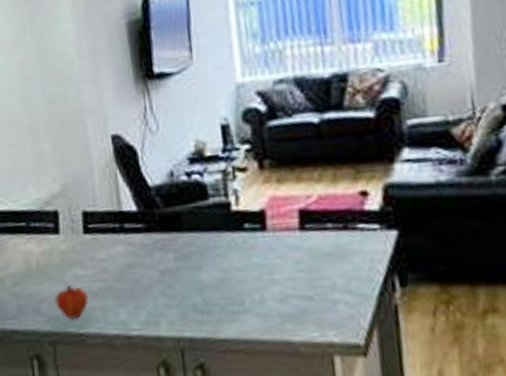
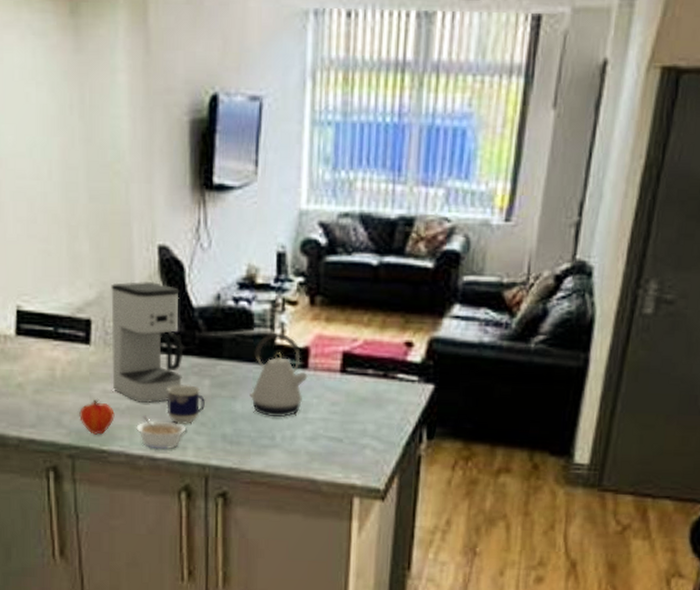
coffee maker: none [73,169,148,283] -> present [111,281,184,403]
legume: none [109,295,156,328] -> present [136,415,185,450]
cup: none [134,260,172,300] -> present [167,384,206,424]
kettle: none [212,199,269,282] -> present [250,332,309,417]

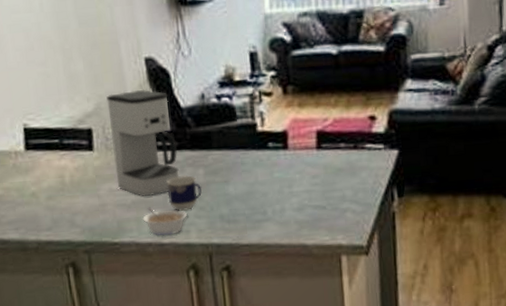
fruit: present [79,399,115,435] -> none [90,198,123,230]
kettle: present [250,332,309,417] -> none [240,121,290,194]

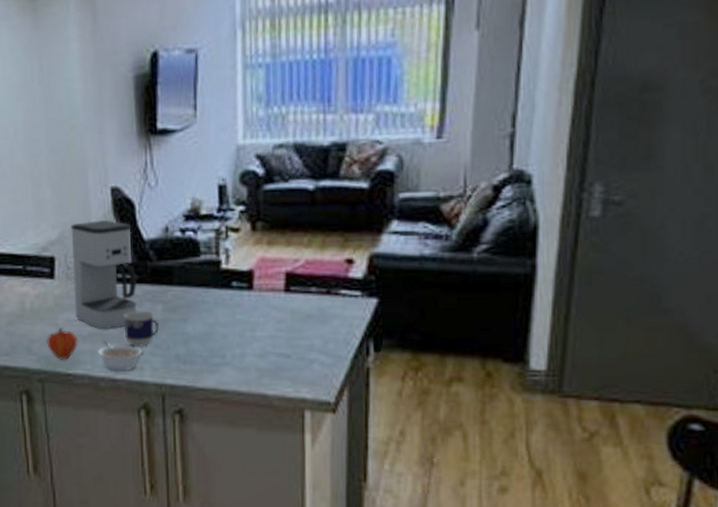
fruit: none [90,198,123,230] -> present [47,328,78,360]

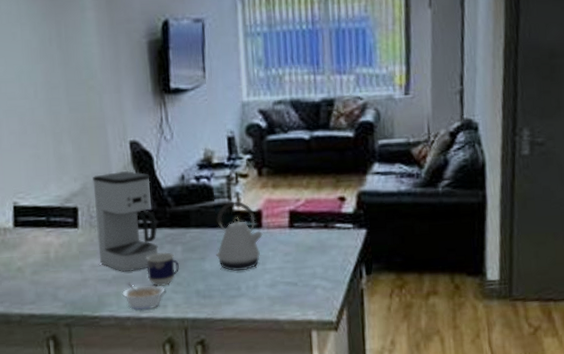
fruit: present [47,328,78,360] -> none [72,273,103,304]
kettle: none [200,258,255,336] -> present [216,201,264,271]

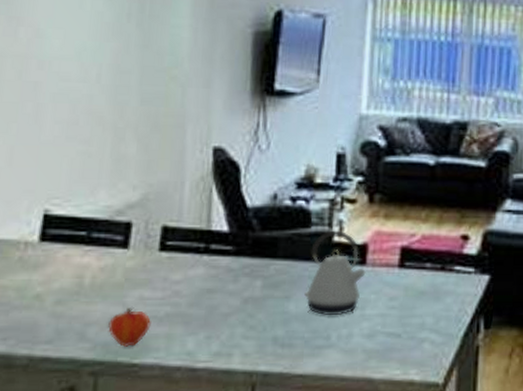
fruit: none [72,273,103,304] -> present [108,307,151,347]
coffee maker: present [92,171,159,272] -> none [150,183,235,308]
legume: present [122,282,164,311] -> none [175,322,232,359]
cup: present [146,252,180,286] -> none [212,287,257,329]

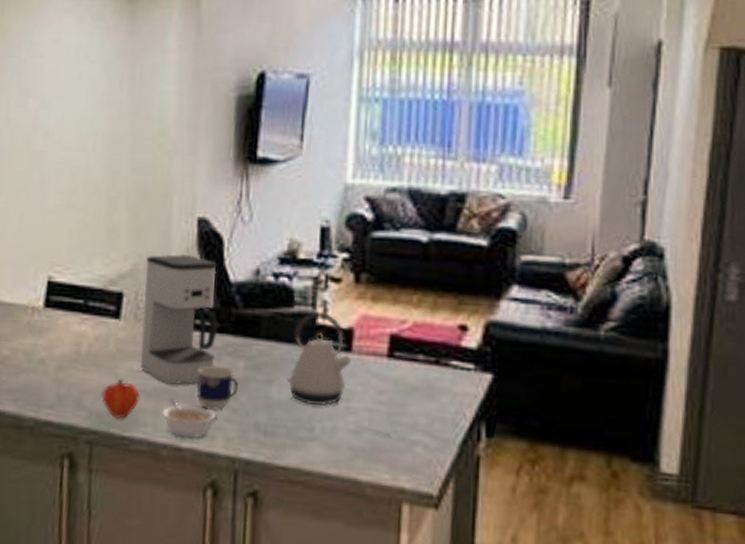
coffee maker: none [150,183,235,308] -> present [139,254,219,385]
legume: none [175,322,232,359] -> present [162,398,215,439]
cup: none [212,287,257,329] -> present [196,365,240,411]

